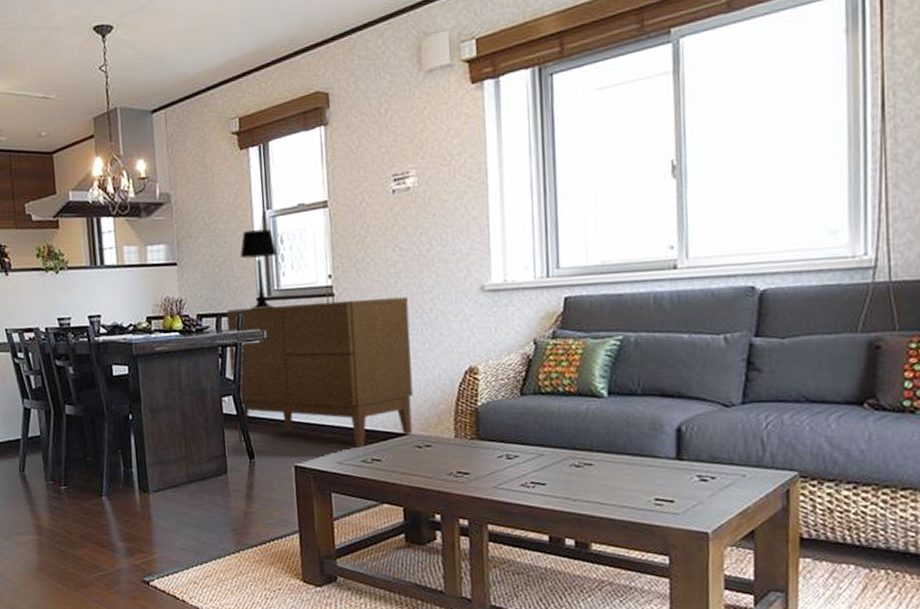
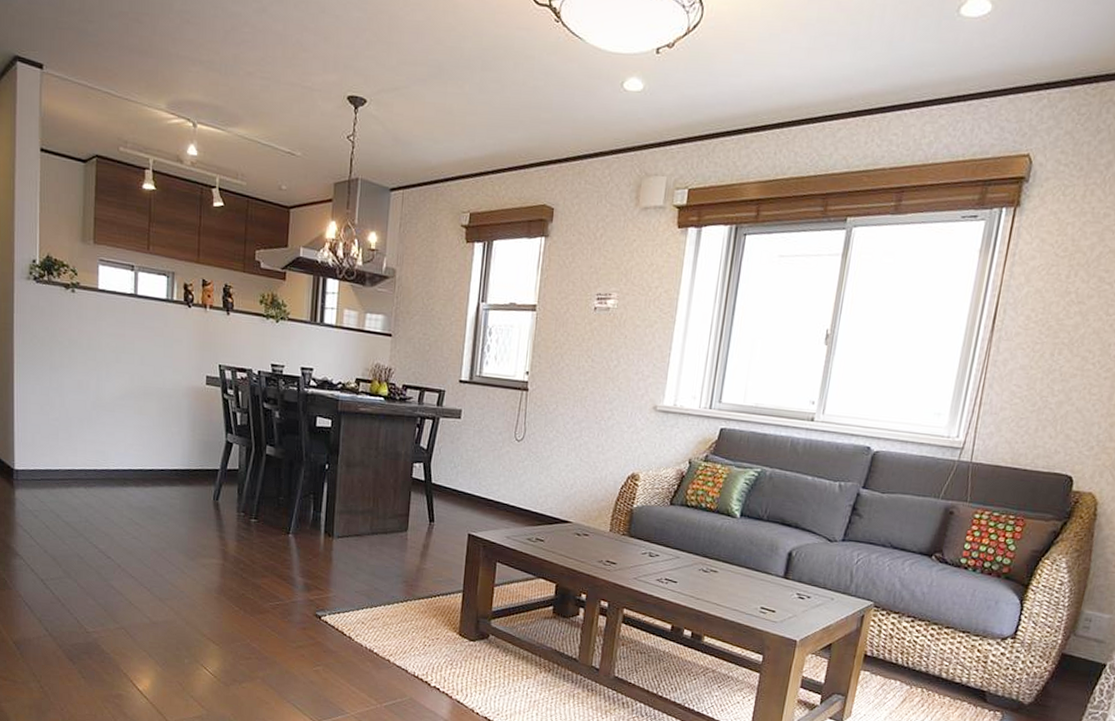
sideboard: present [226,296,413,447] -> none [422,385,591,527]
table lamp: present [240,229,277,309] -> none [450,318,484,391]

